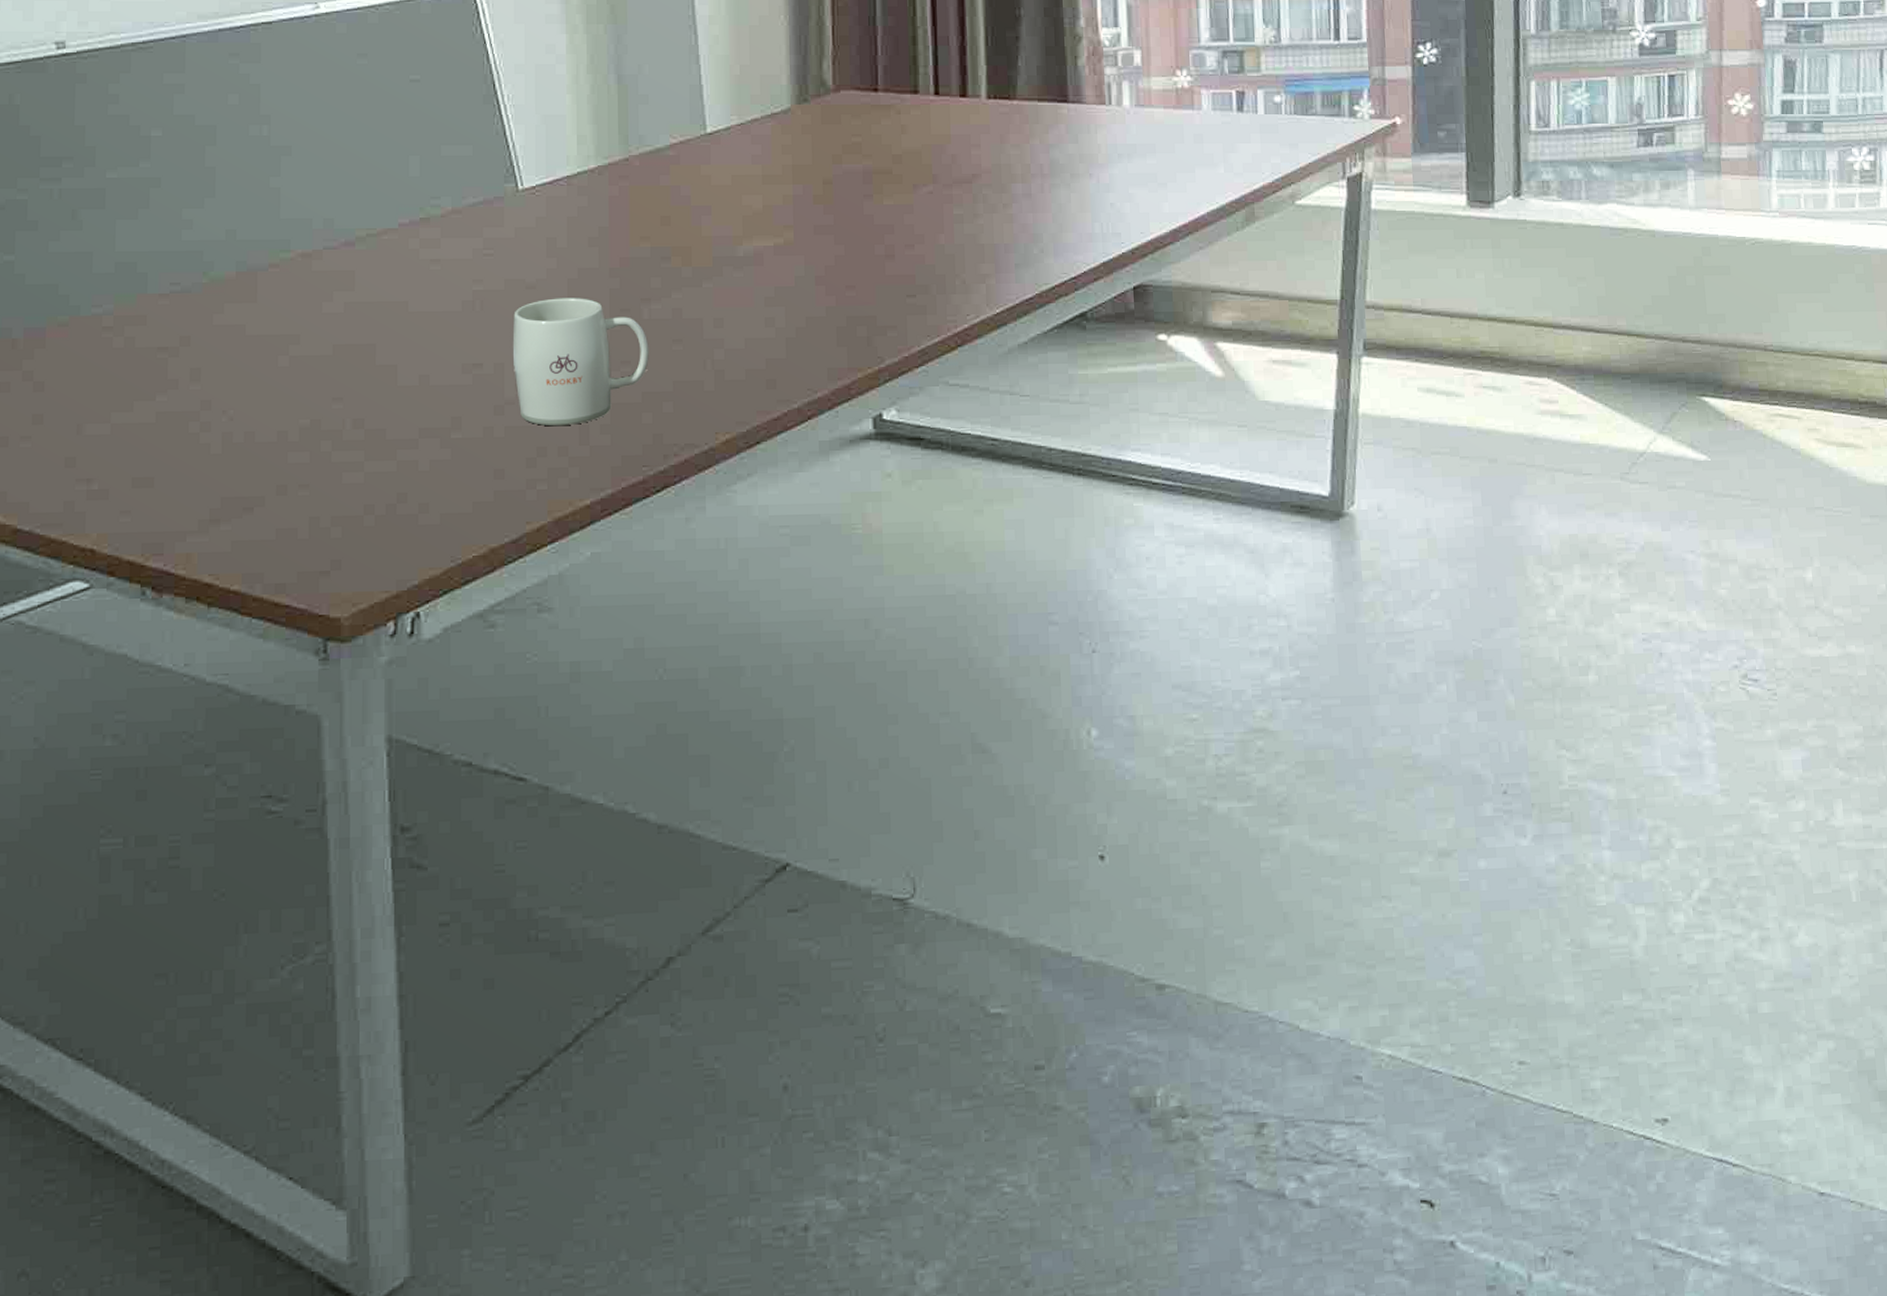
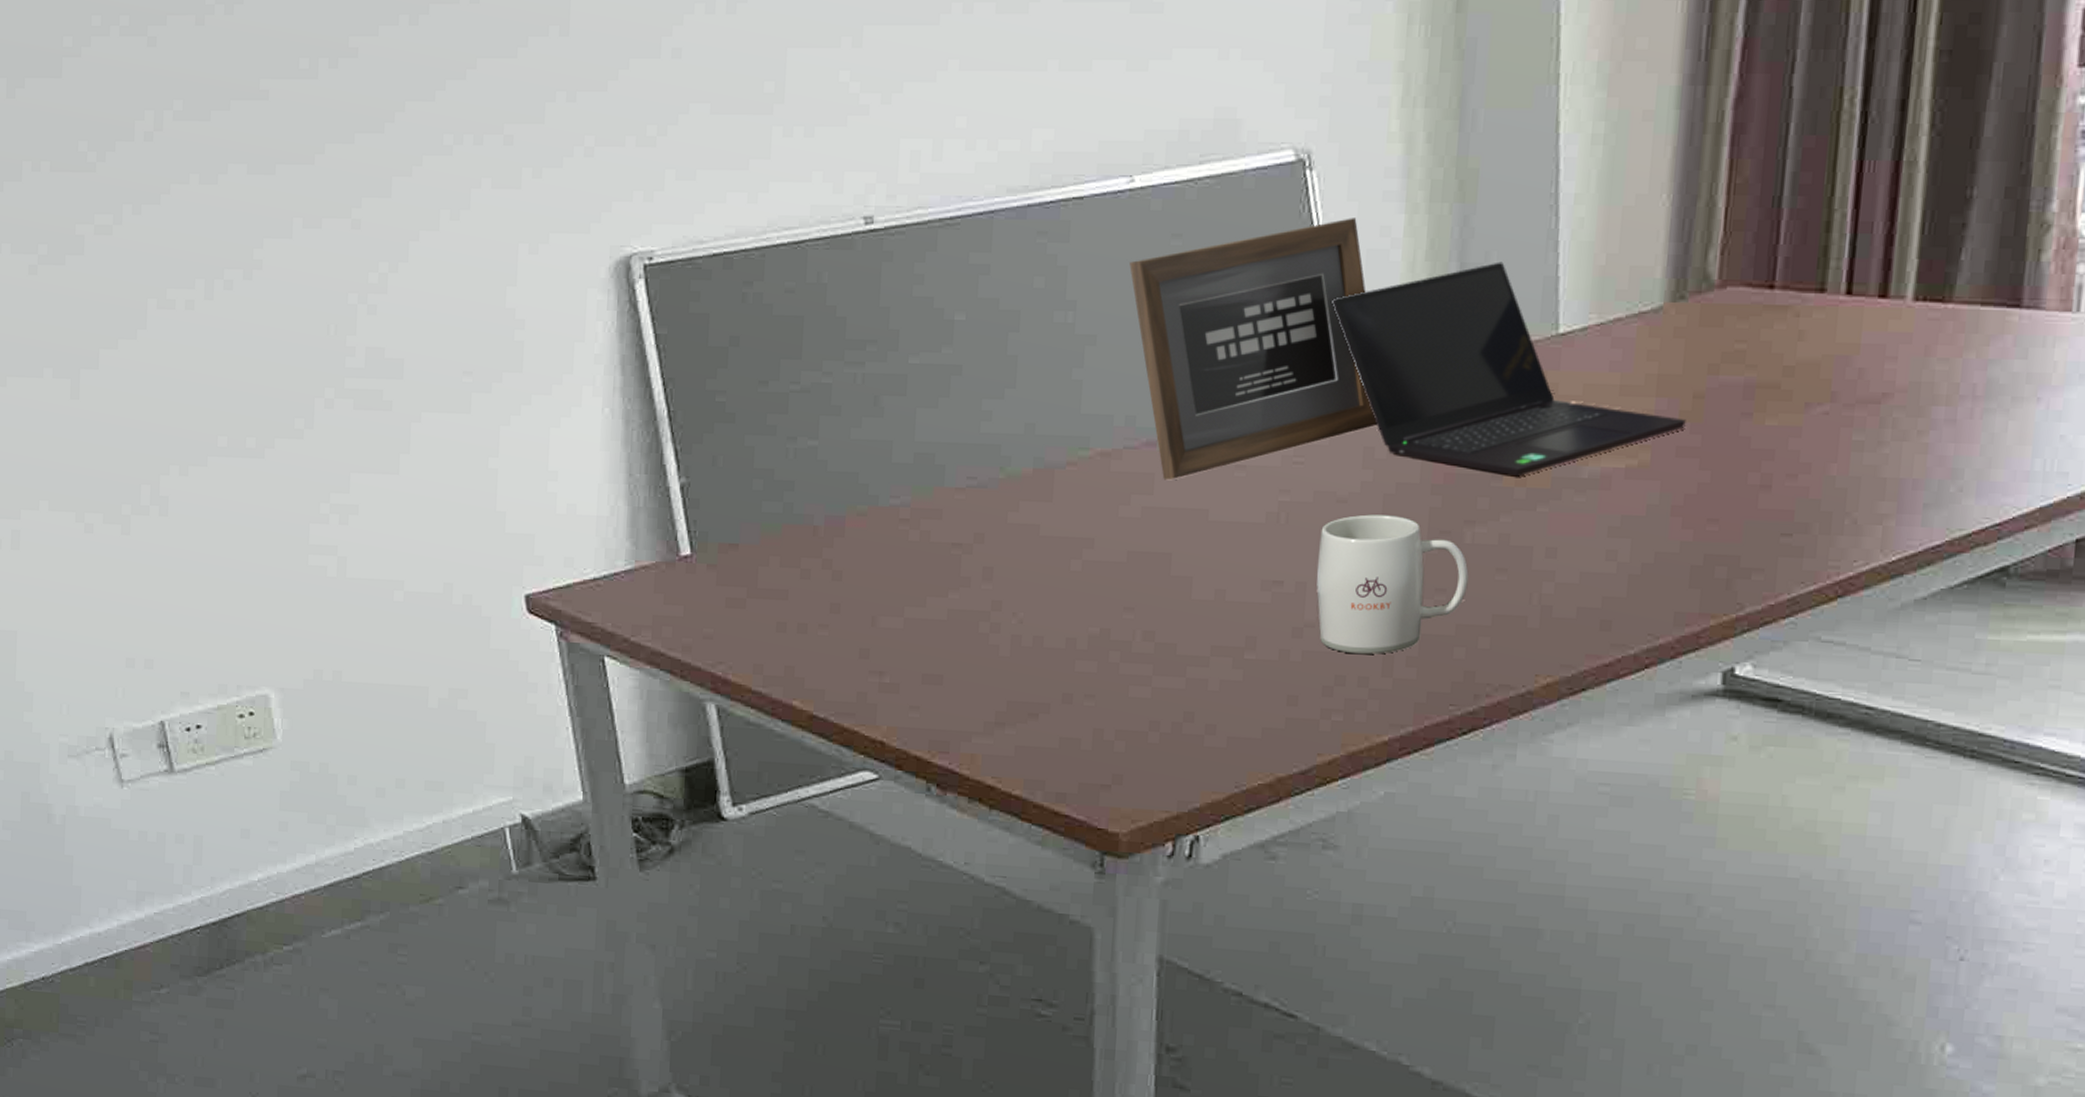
picture frame: none [319,38,558,277] -> present [1129,218,1378,481]
laptop: none [508,73,819,258] -> present [1332,261,1686,477]

